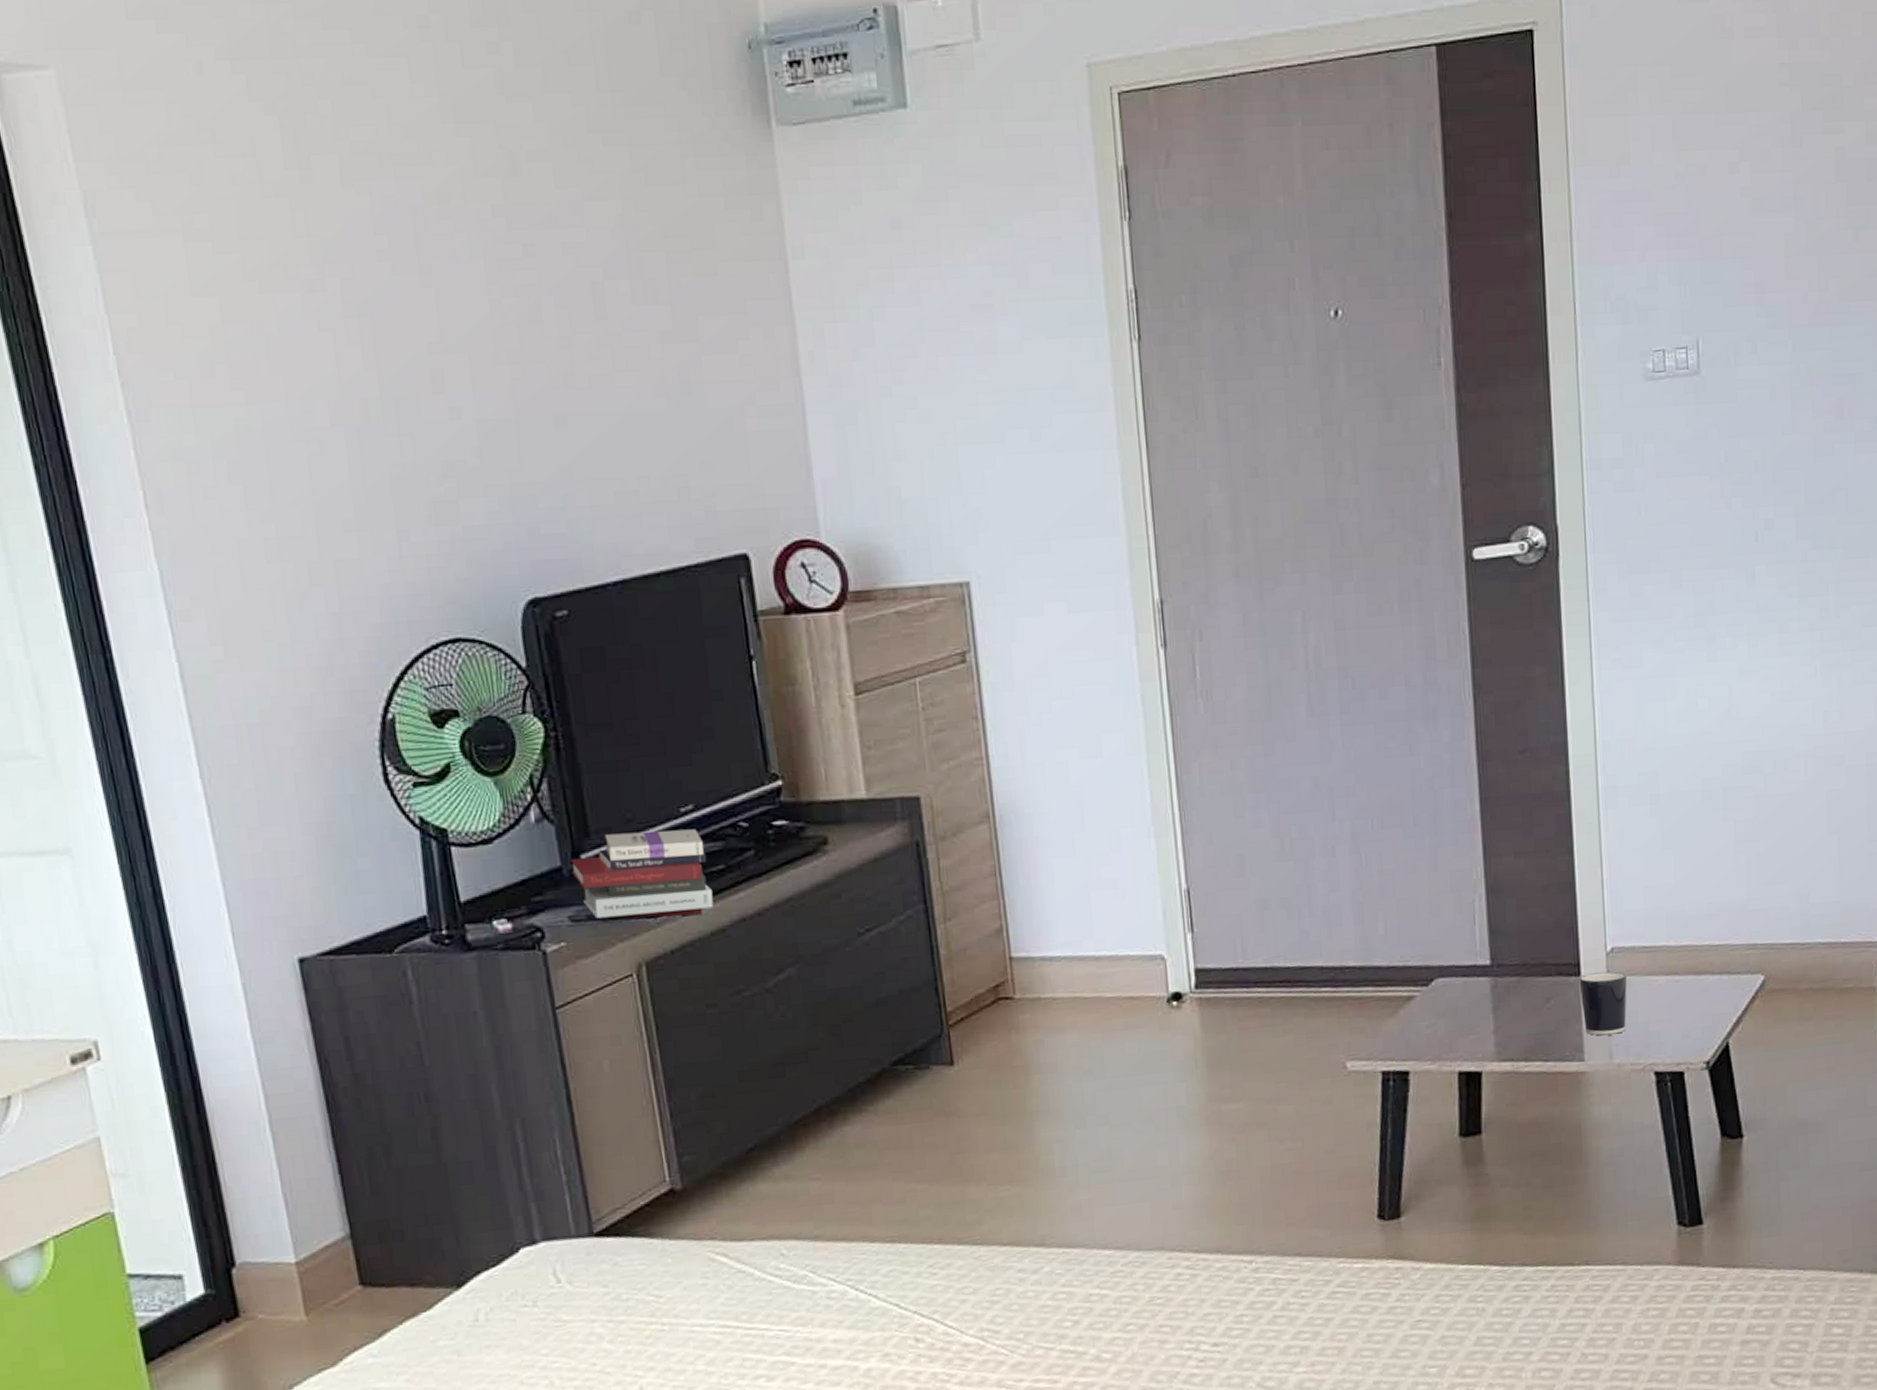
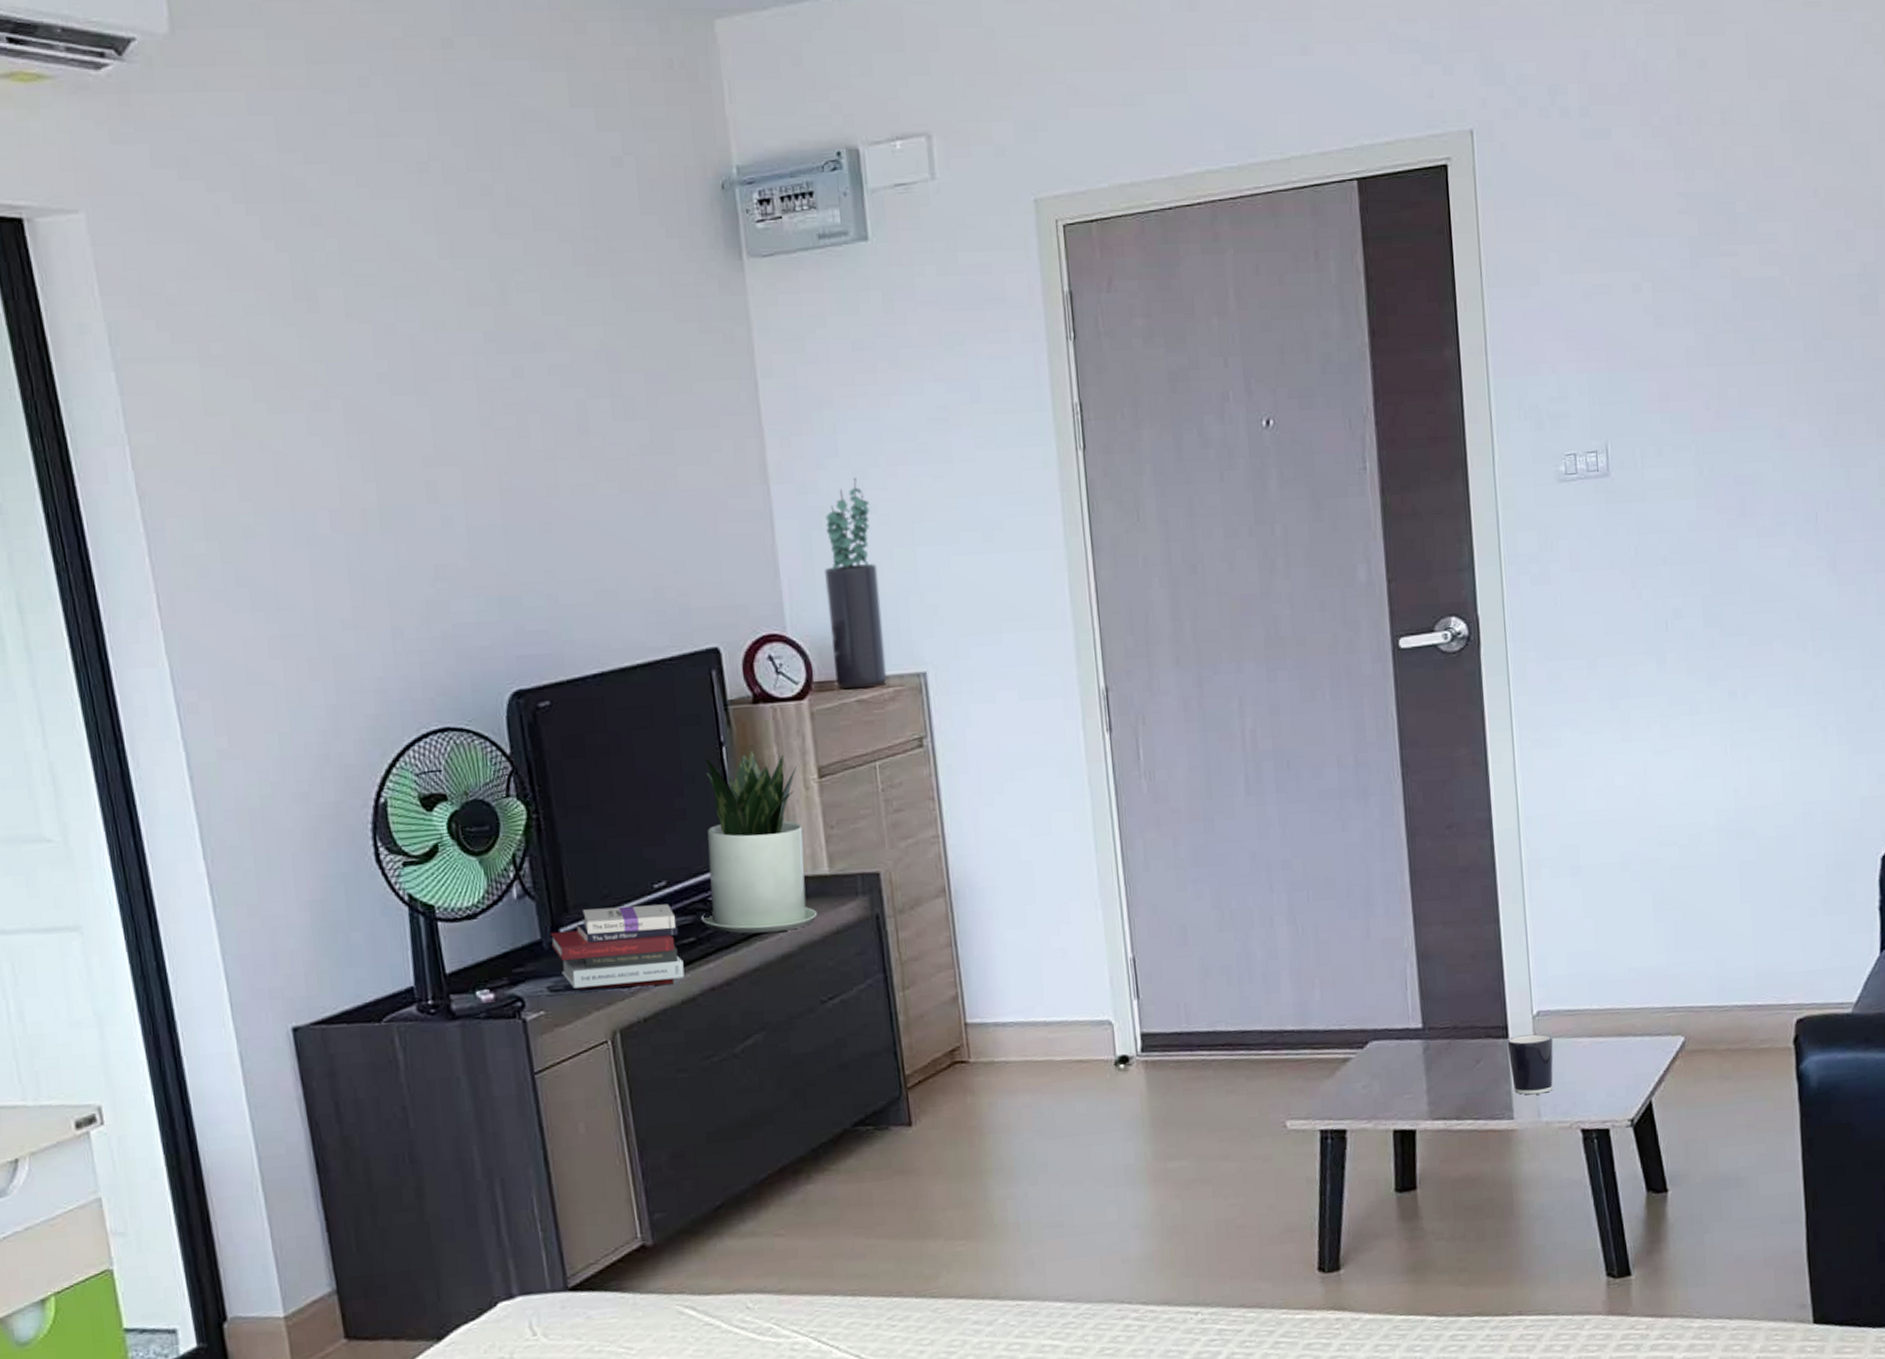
planter: none [730,665,854,862] -> present [701,750,818,935]
vase: none [859,369,928,601] -> present [823,477,887,691]

